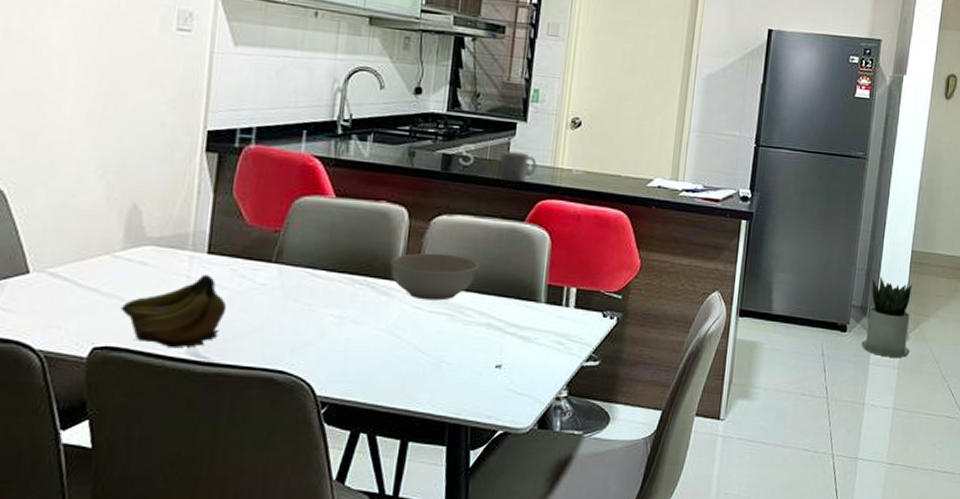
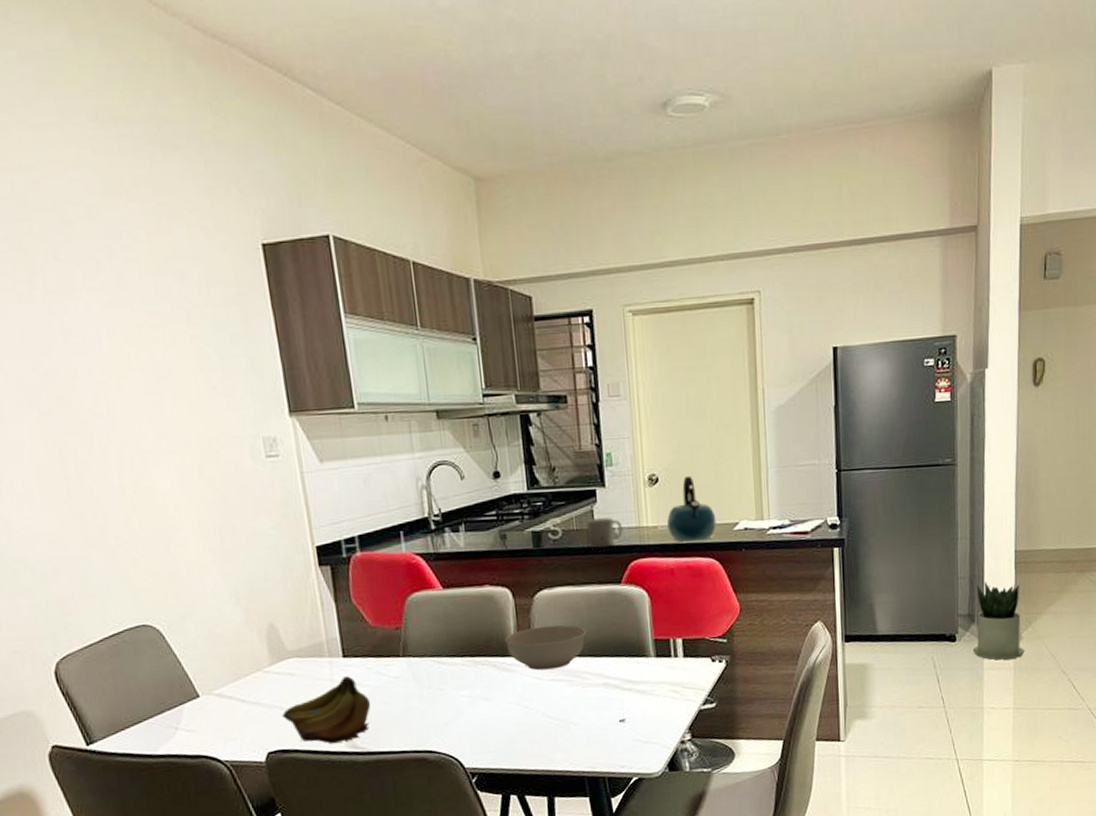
kettle: none [582,125,632,192] -> present [667,475,717,543]

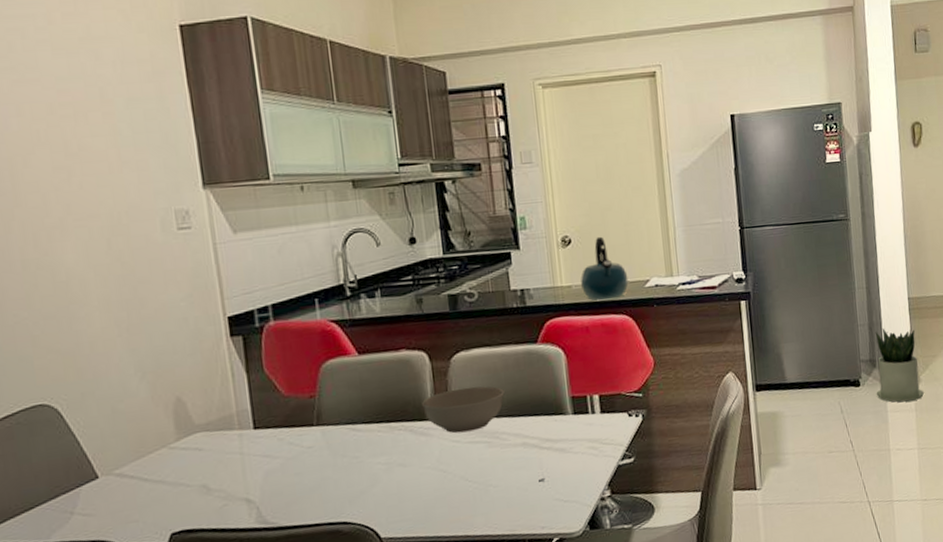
fruit: present [282,676,371,743] -> none [187,448,283,520]
mug: present [587,517,623,548] -> none [502,279,538,309]

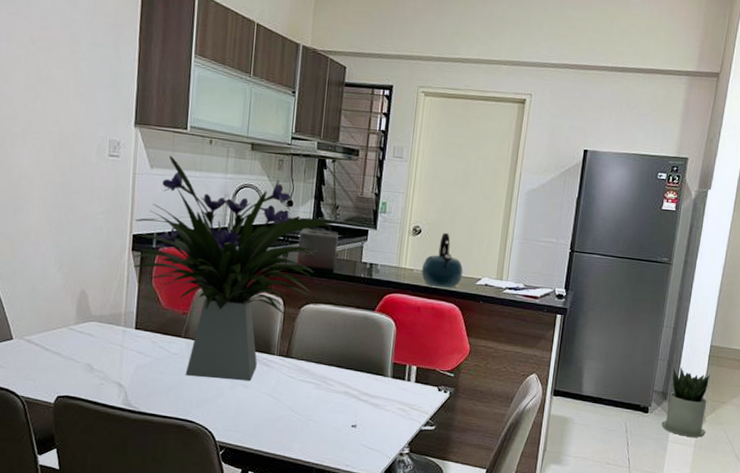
flower arrangement: none [227,214,470,470] -> present [133,156,334,382]
bowl: present [422,386,505,434] -> none [270,334,339,372]
toaster: none [431,262,483,316] -> present [296,228,339,274]

